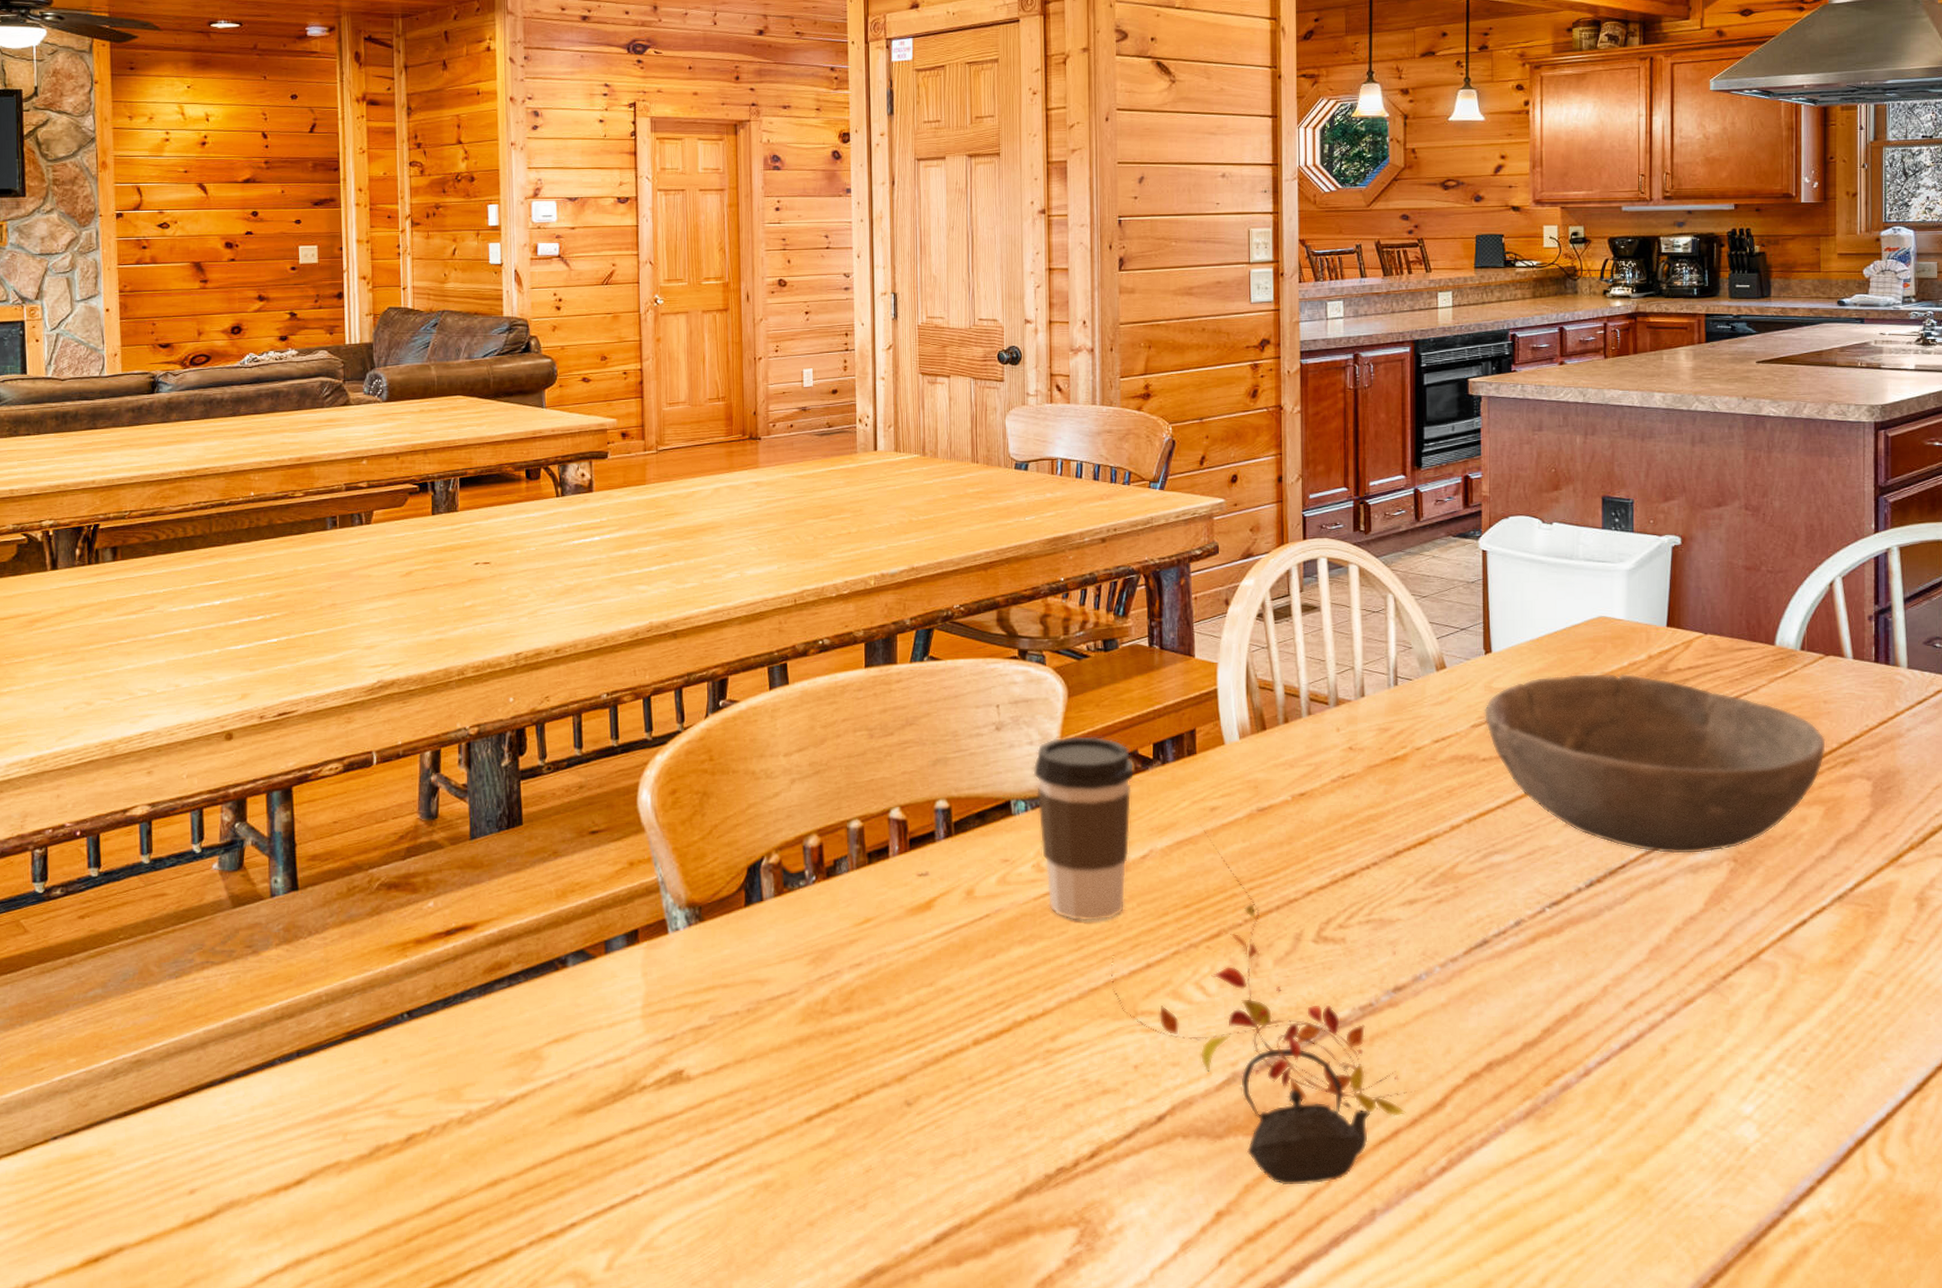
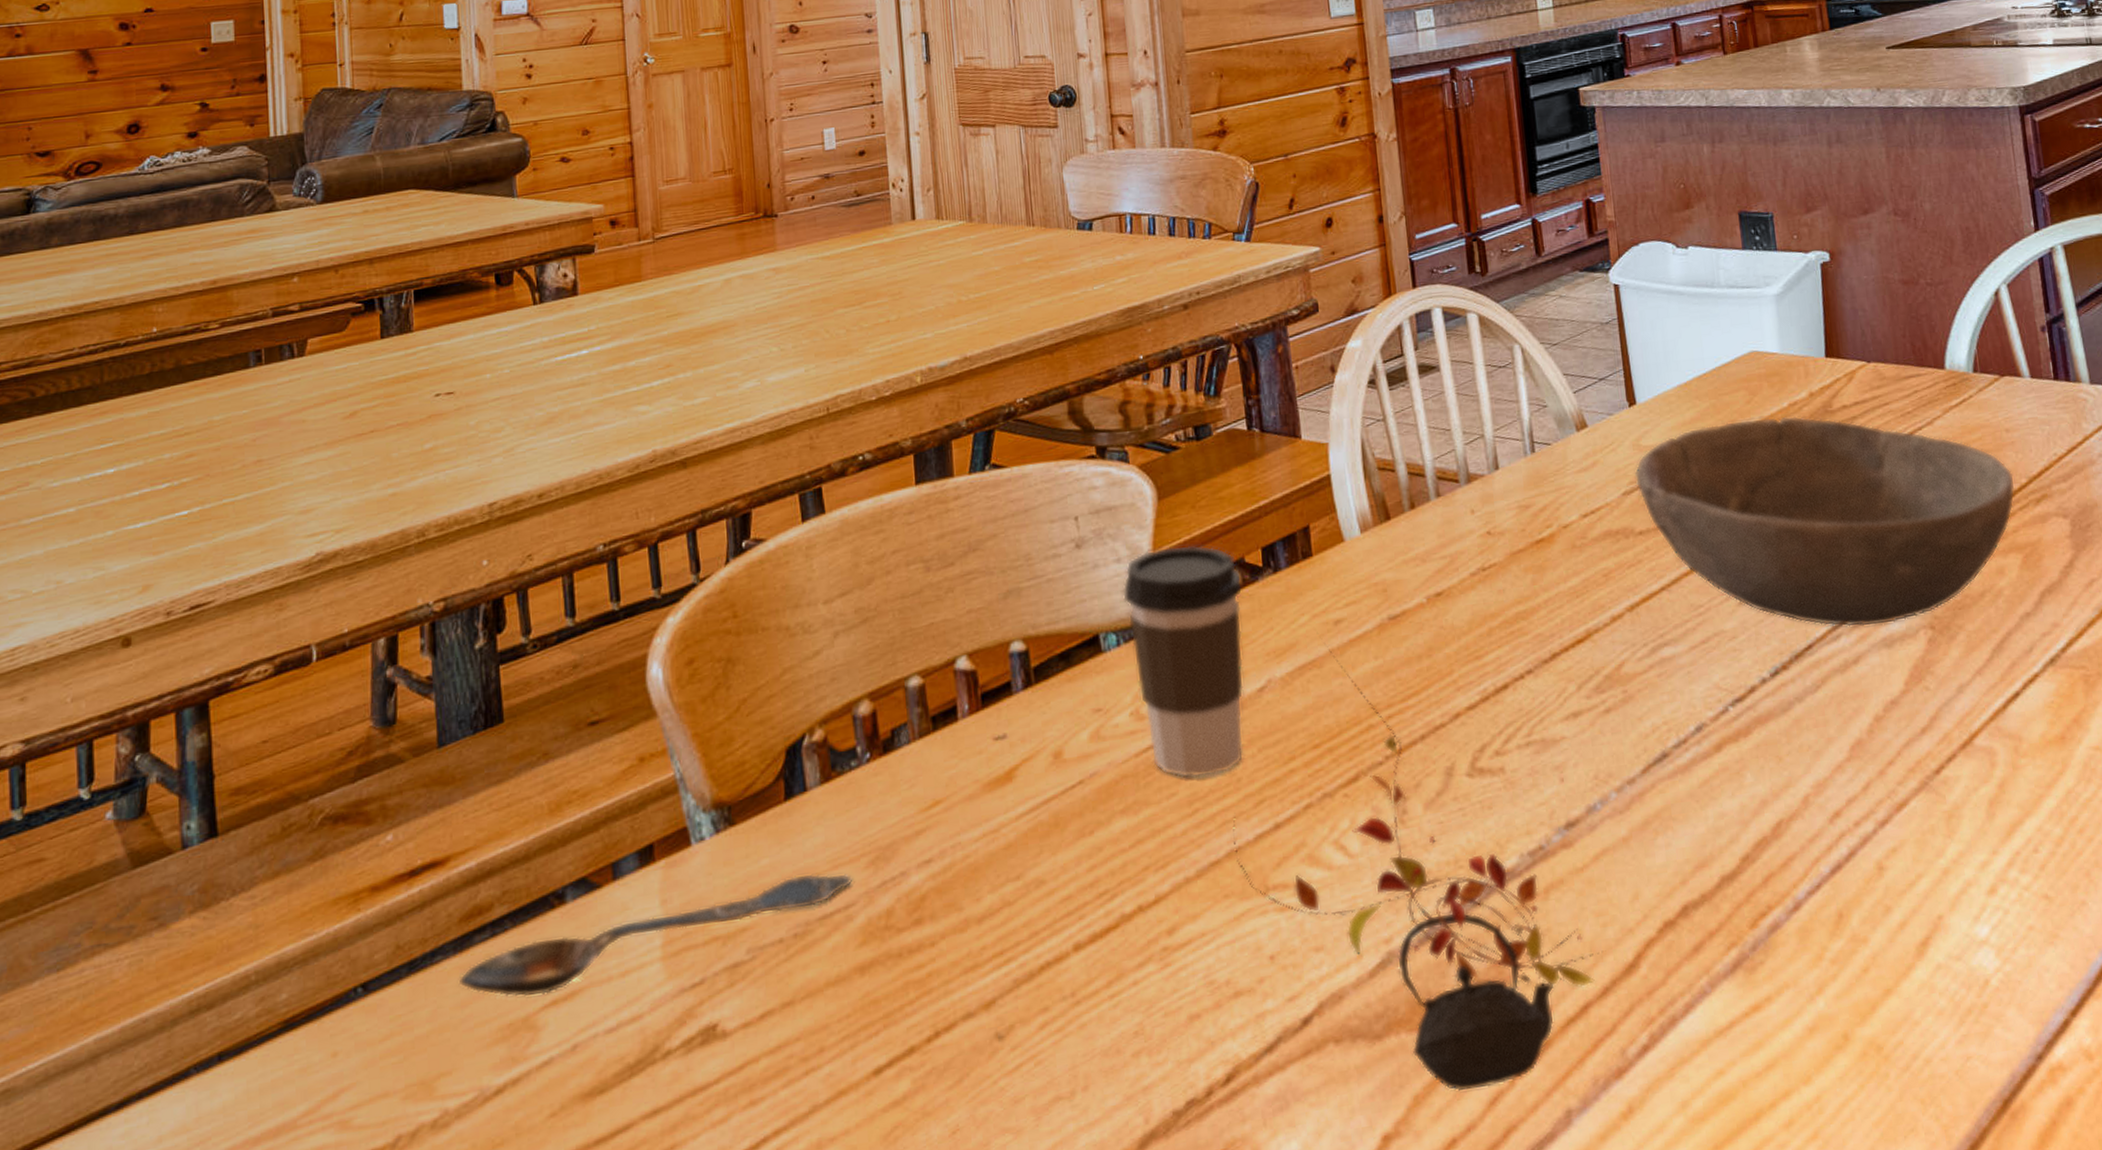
spoon: none [482,965,796,1034] -> present [458,873,852,997]

